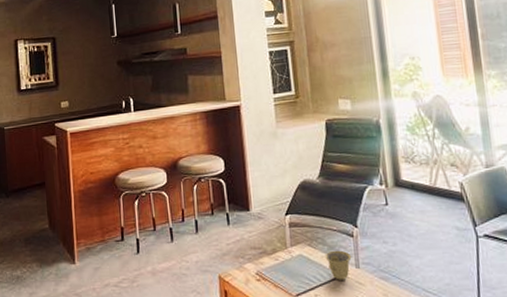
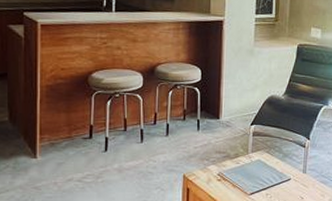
cup: present [325,250,352,280] -> none [279,158,301,182]

